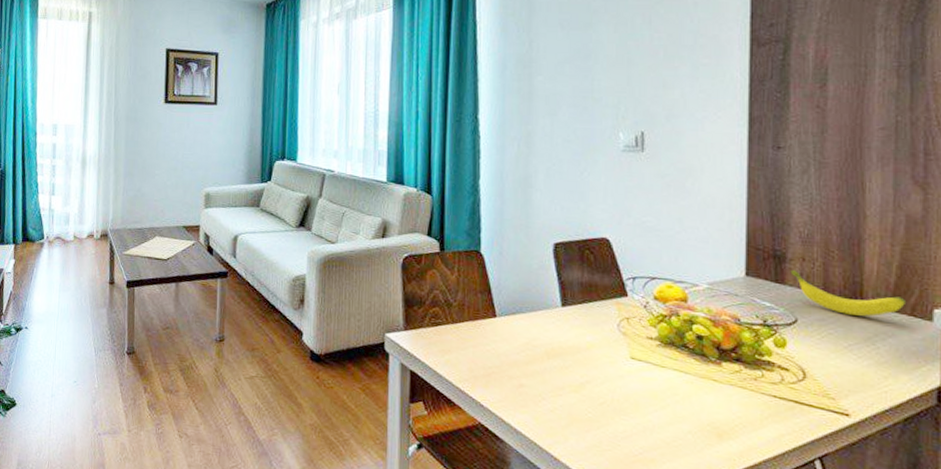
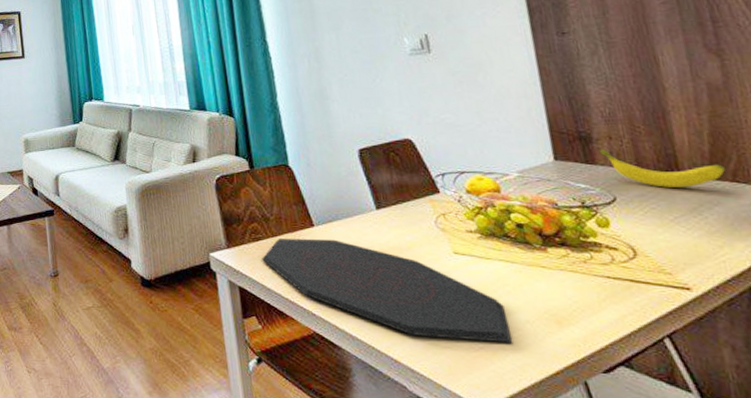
placemat: none [438,326,672,452] -> present [262,238,513,343]

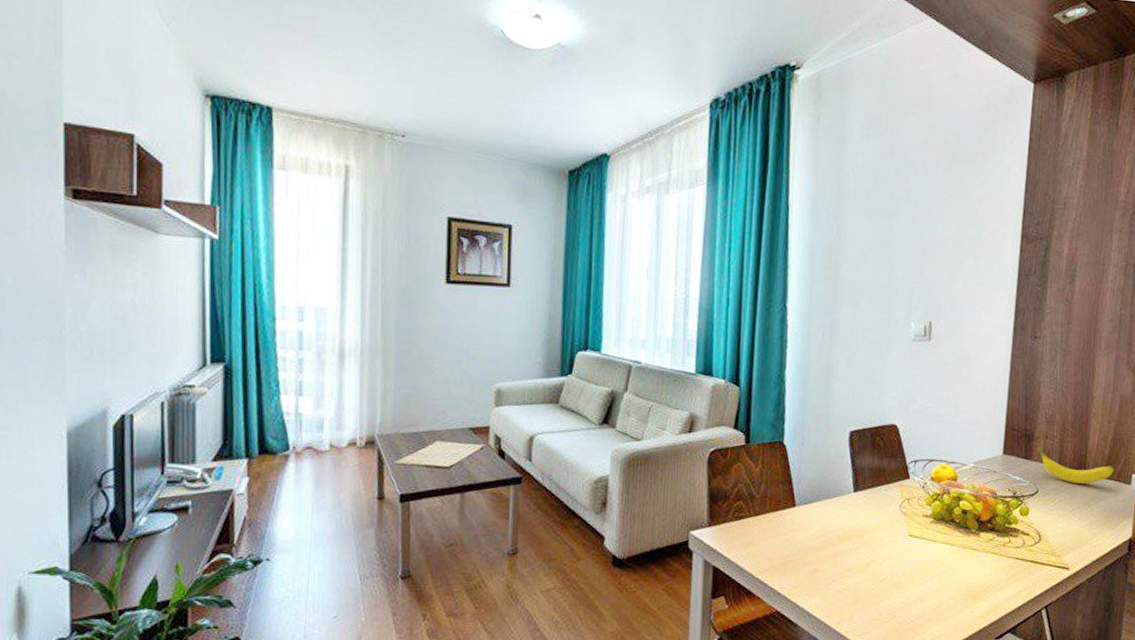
placemat: present [262,238,513,343] -> none [740,518,938,617]

